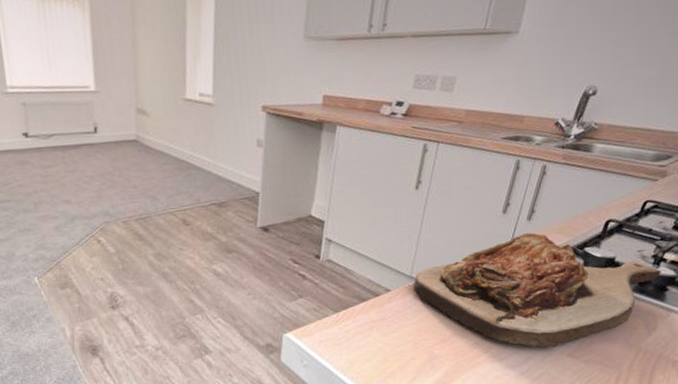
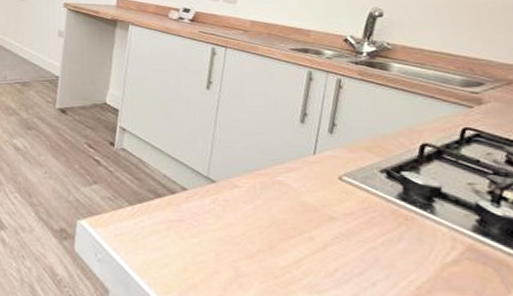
cutting board: present [413,233,661,348] -> none [211,147,505,288]

